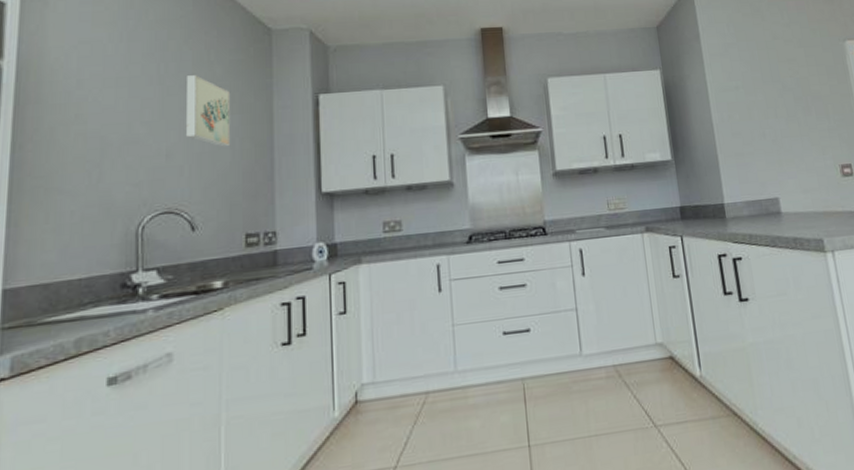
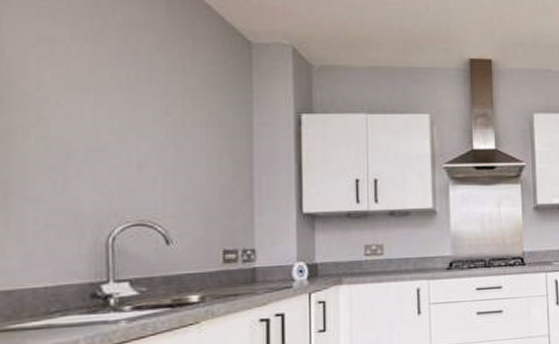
wall art: present [187,75,231,147] -> none [160,85,208,162]

